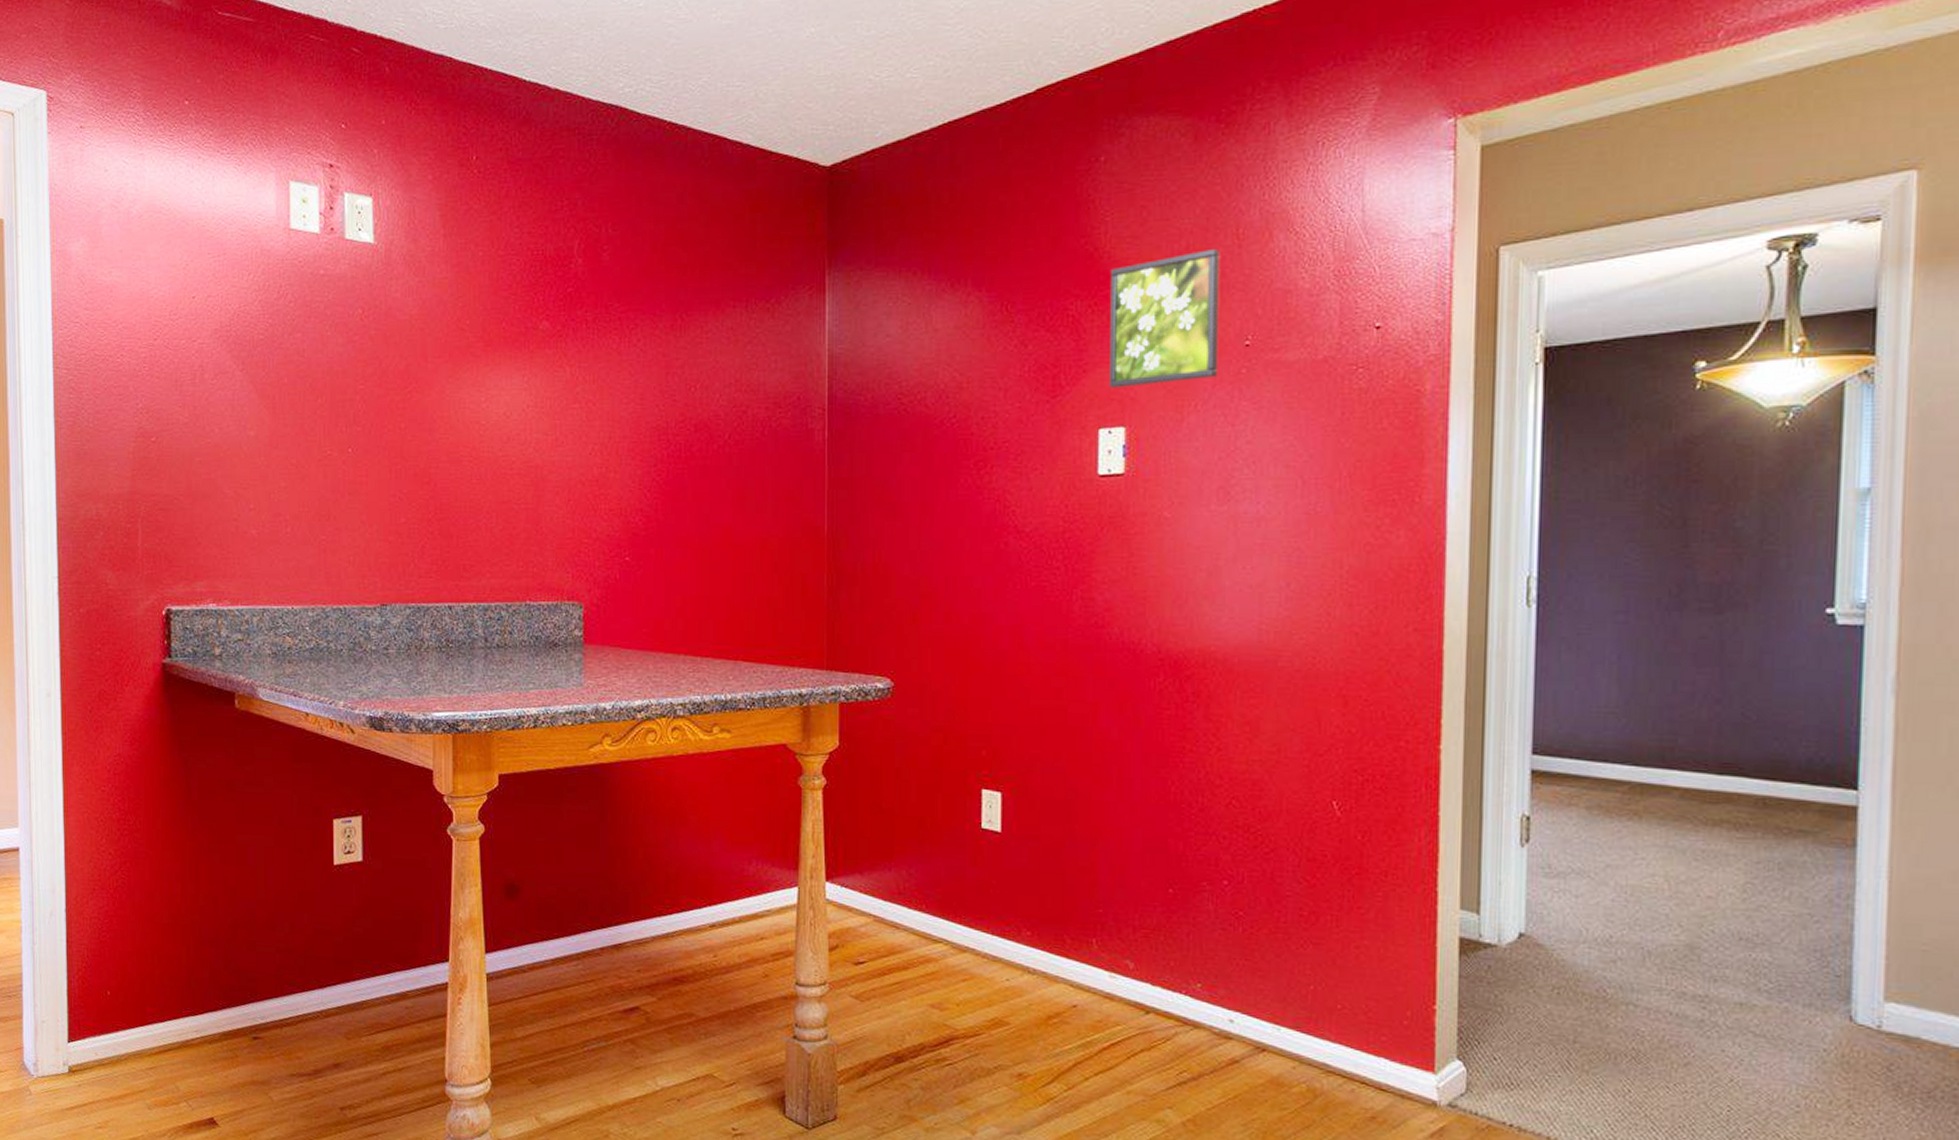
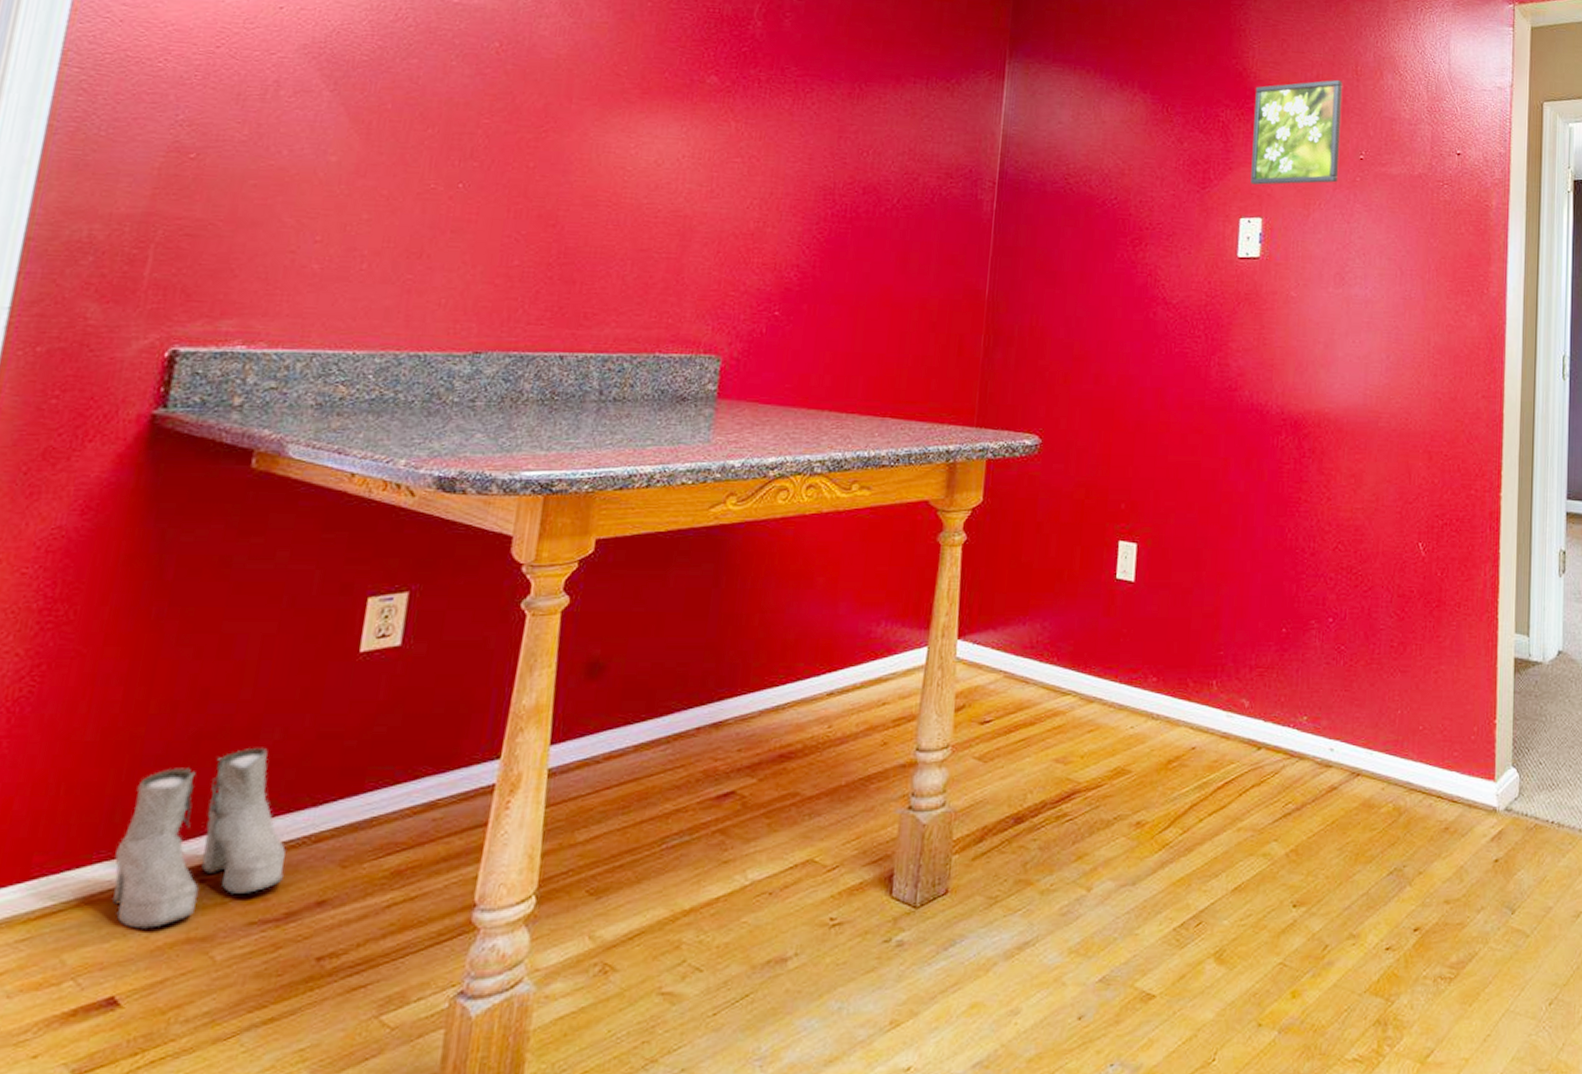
boots: none [196,938,308,1071] -> present [111,749,286,929]

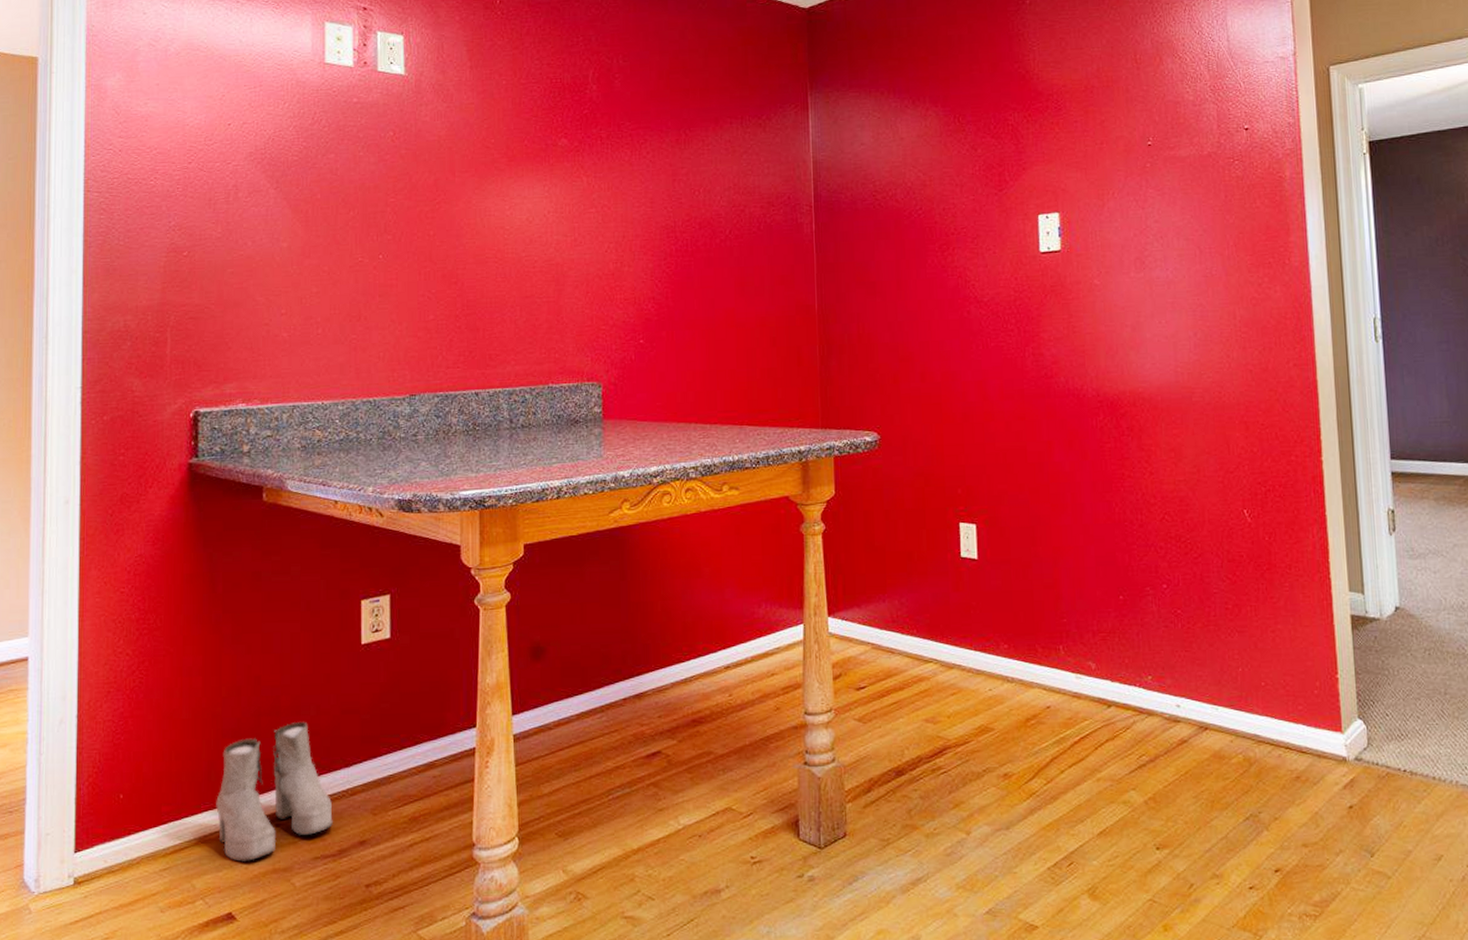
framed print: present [1250,79,1342,185] -> none [1039,70,1129,181]

